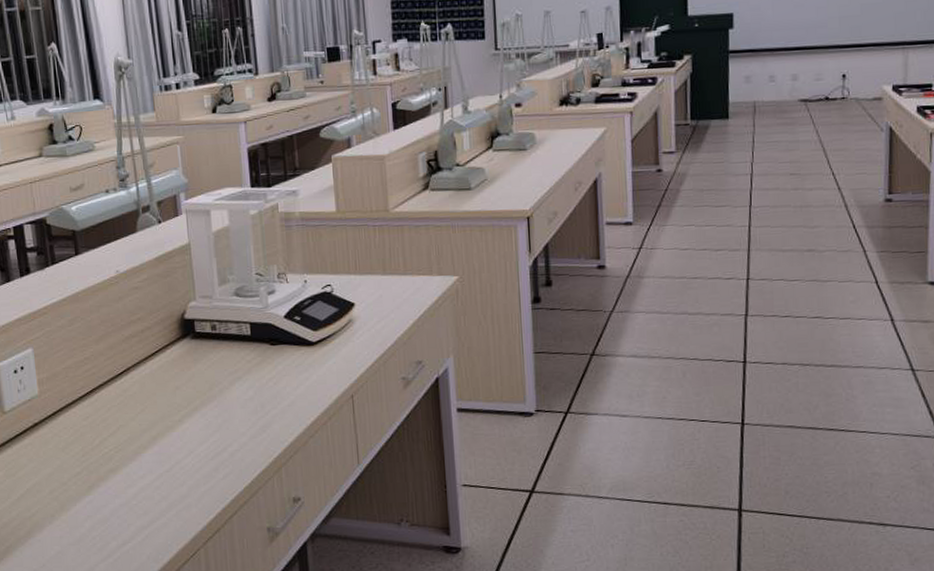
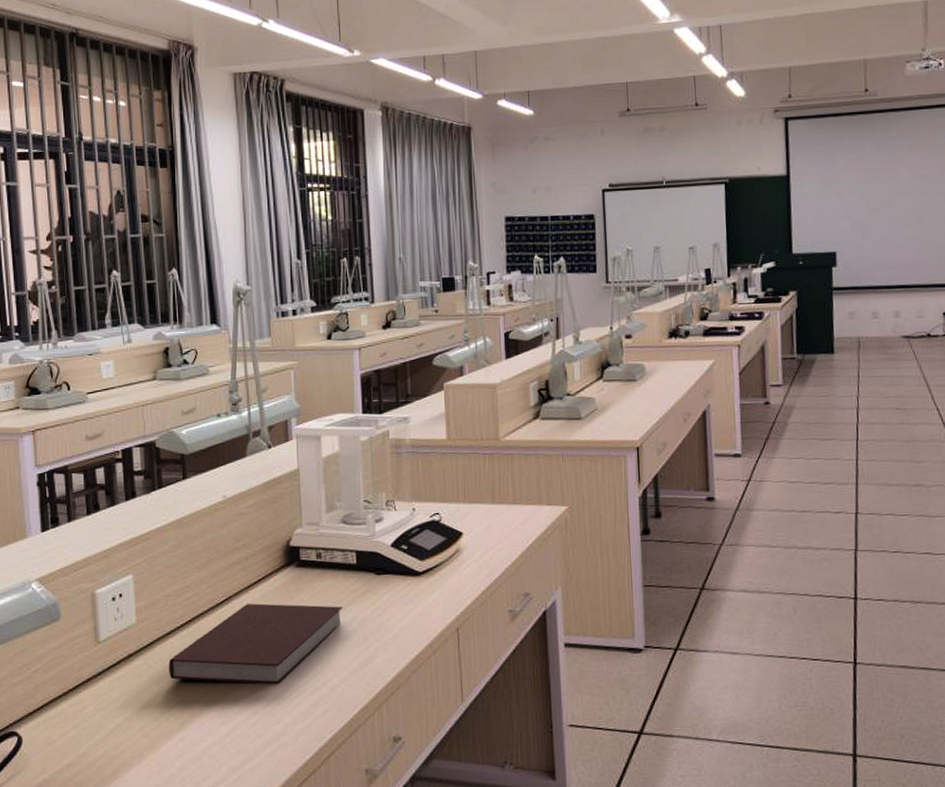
notebook: none [73,374,239,450] -> present [168,603,343,684]

